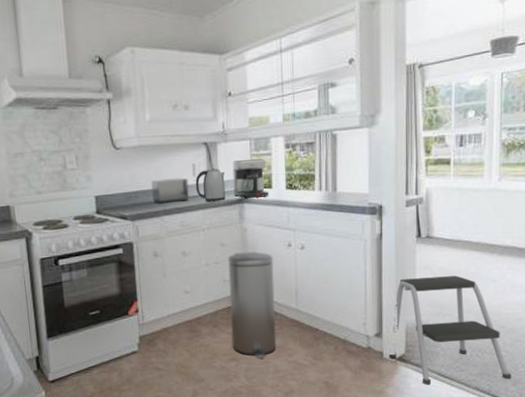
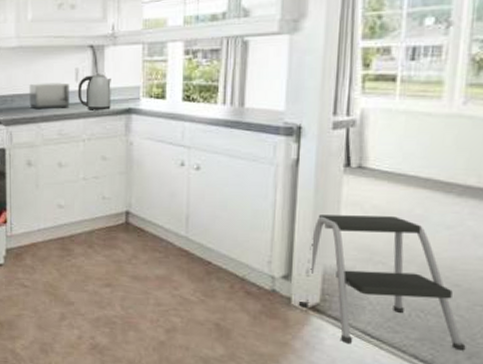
pedal bin: present [228,251,277,358] -> none [108,168,162,287]
coffee maker: present [232,158,269,199] -> none [120,65,162,109]

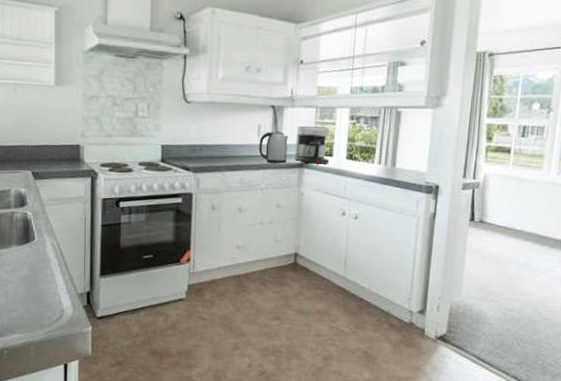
toaster: present [29,82,70,110] -> none [216,135,252,160]
coffee maker: none [120,65,162,109] -> present [295,126,330,164]
step stool: present [298,215,466,351] -> none [430,260,552,372]

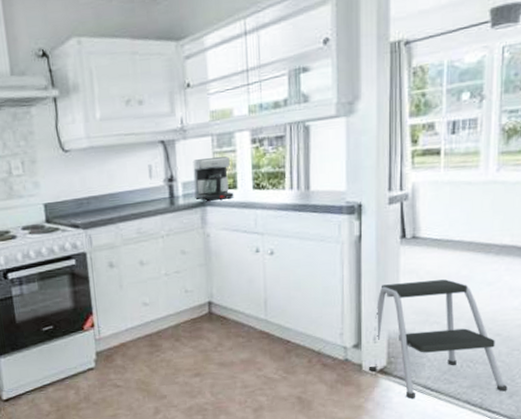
kettle: present [258,131,288,164] -> none [152,168,186,206]
step stool: none [430,260,552,372] -> present [368,279,508,399]

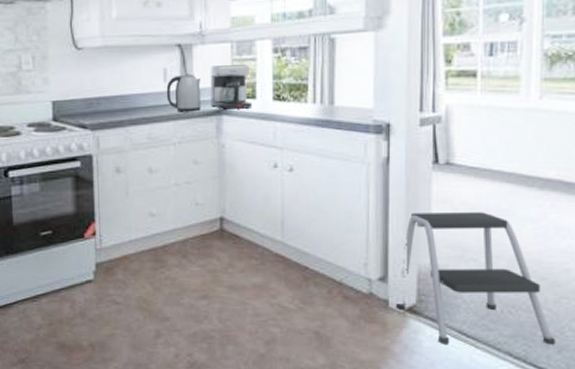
kettle: none [152,168,186,206] -> present [166,74,201,112]

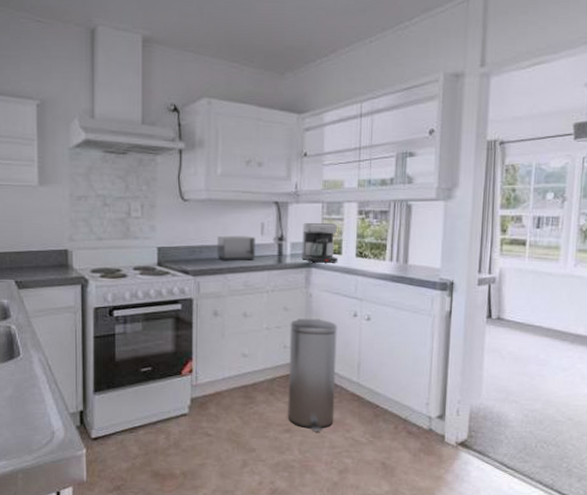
toaster: none [116,83,158,113] -> present [217,235,255,261]
kettle: present [166,74,201,112] -> none [263,229,294,264]
pedal bin: none [201,171,257,297] -> present [288,318,337,431]
step stool: present [395,212,556,345] -> none [450,360,577,475]

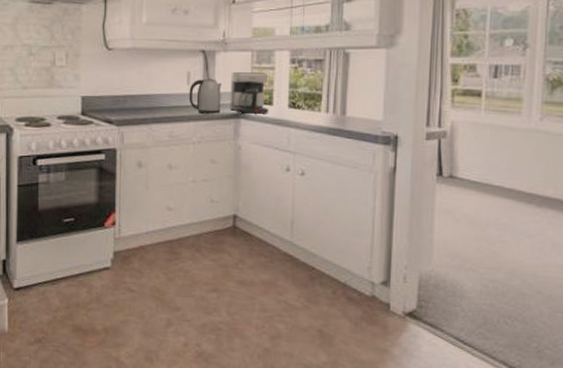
toaster: present [217,235,255,261] -> none [141,85,181,111]
kettle: none [263,229,294,264] -> present [189,78,221,114]
pedal bin: present [288,318,337,431] -> none [215,171,268,293]

